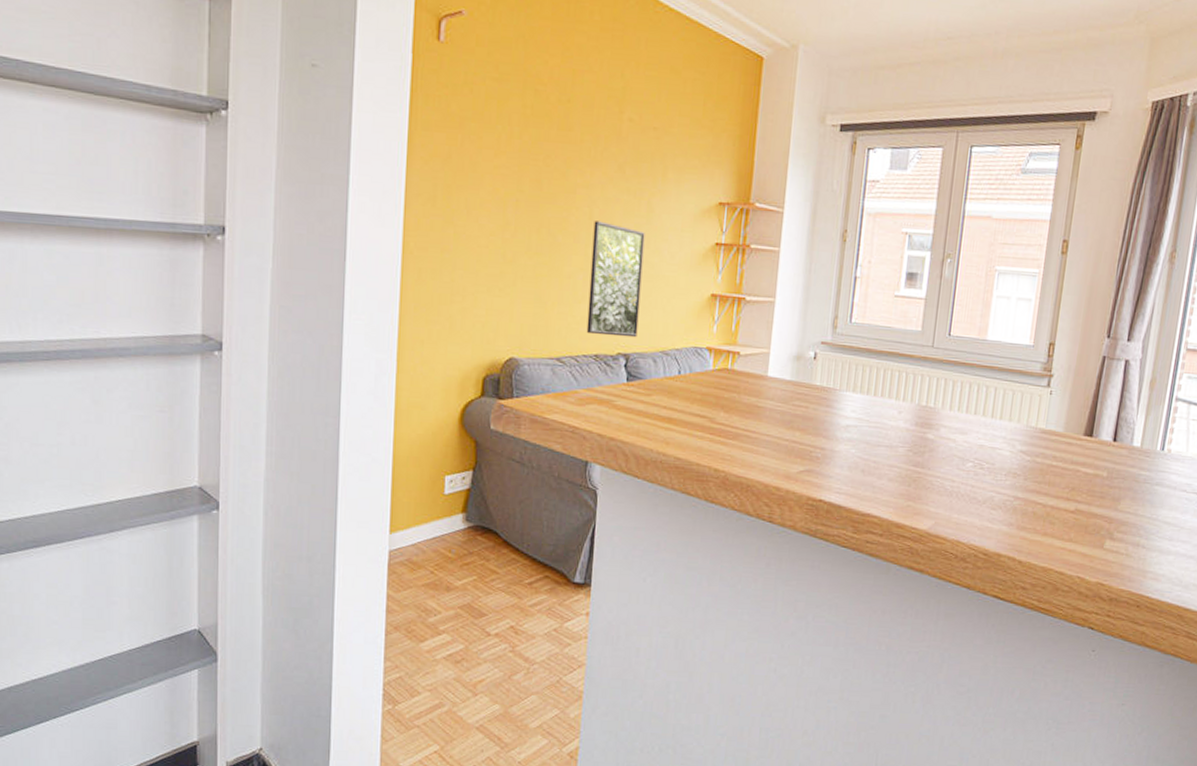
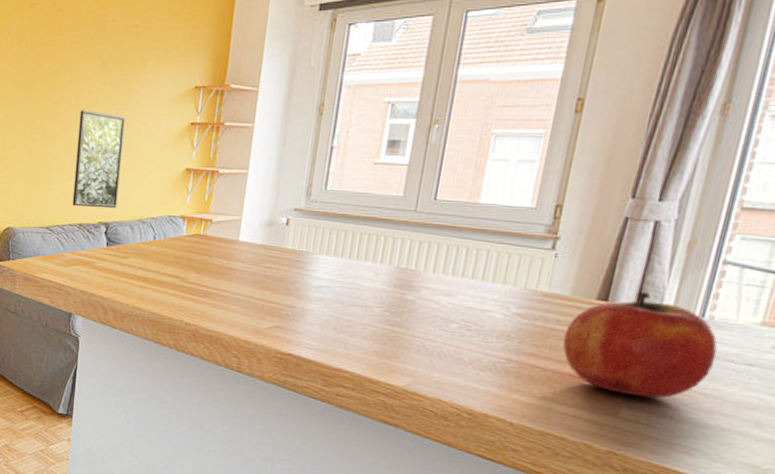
fruit: none [1058,427,1174,529] -> present [562,292,718,399]

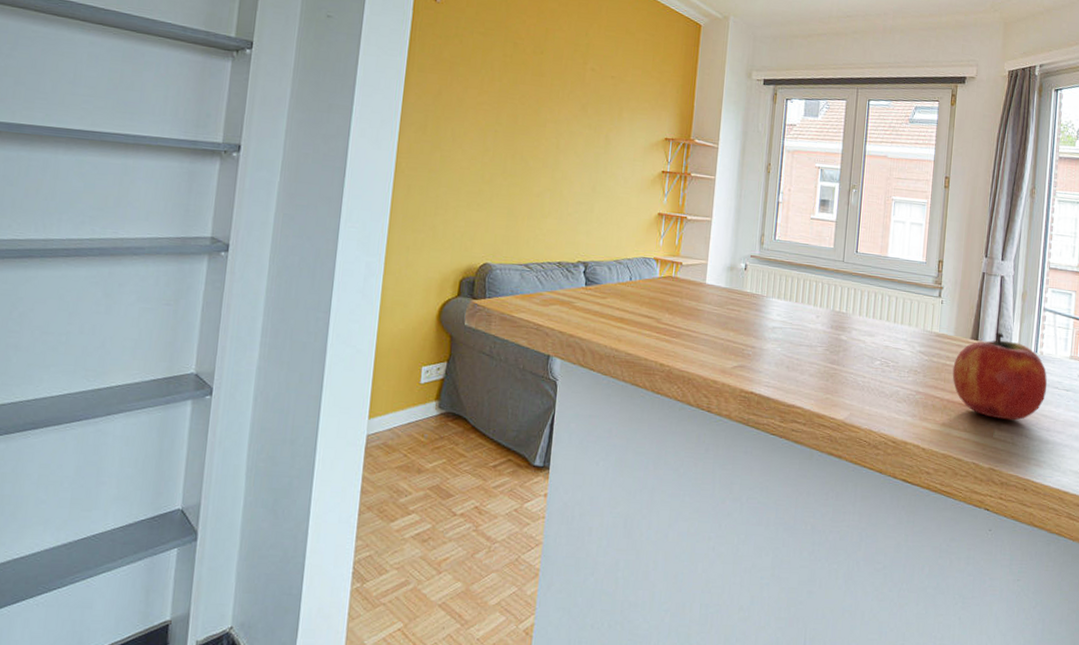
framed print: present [72,110,125,209] -> none [551,150,603,249]

